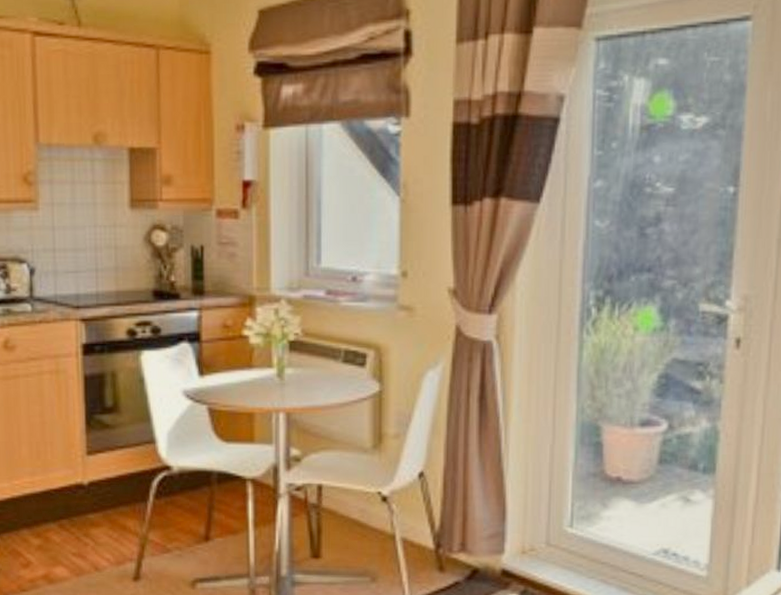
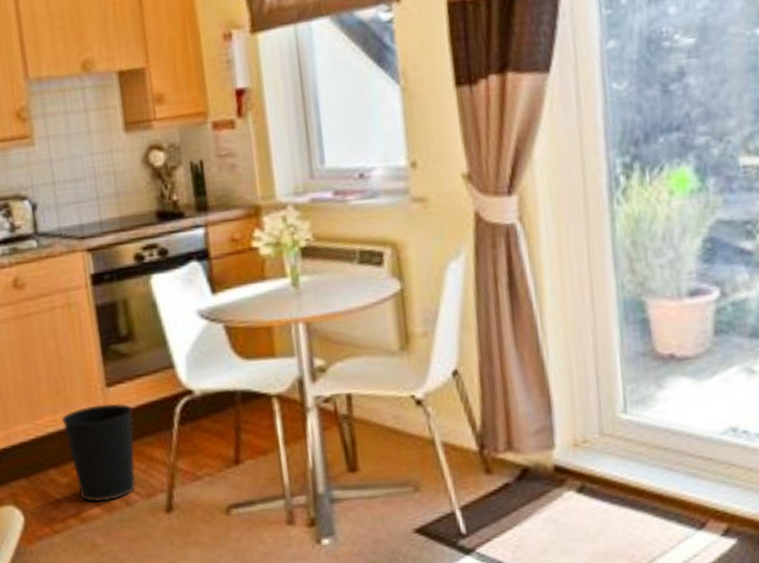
wastebasket: none [39,471,111,565] -> present [61,403,136,502]

